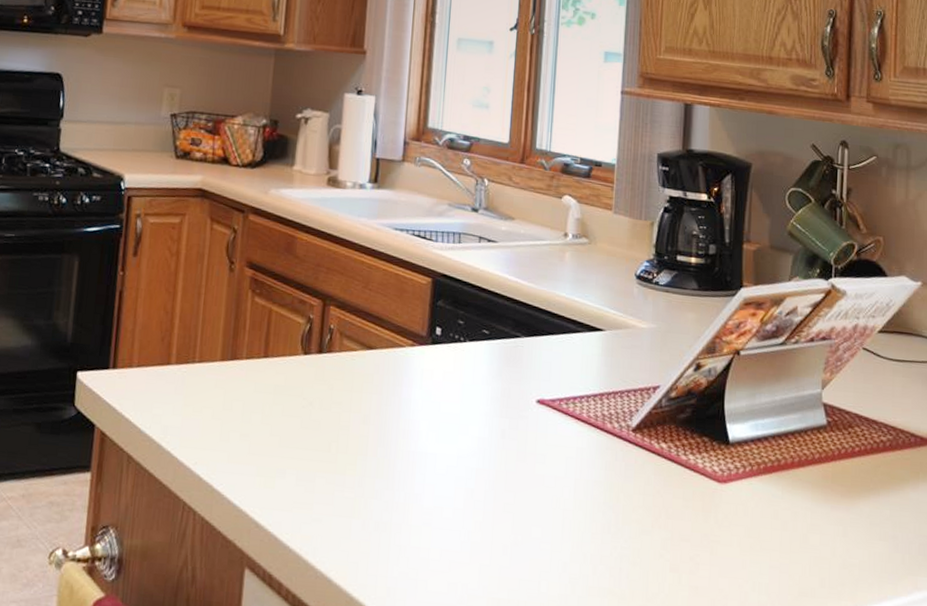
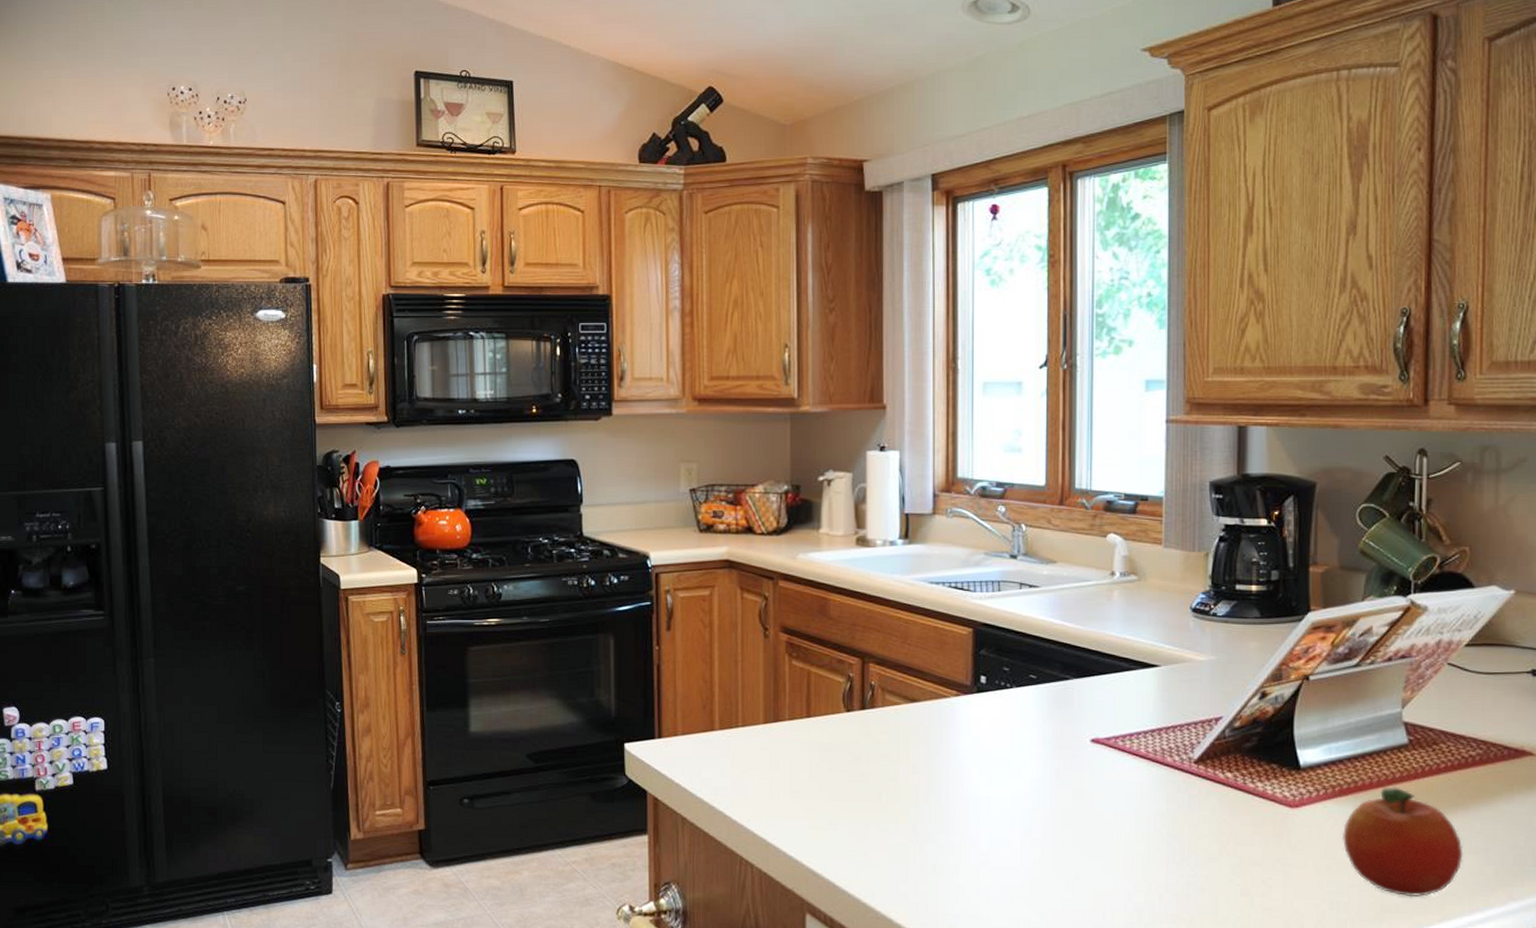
fruit: none [765,467,874,582] -> present [1341,787,1463,897]

